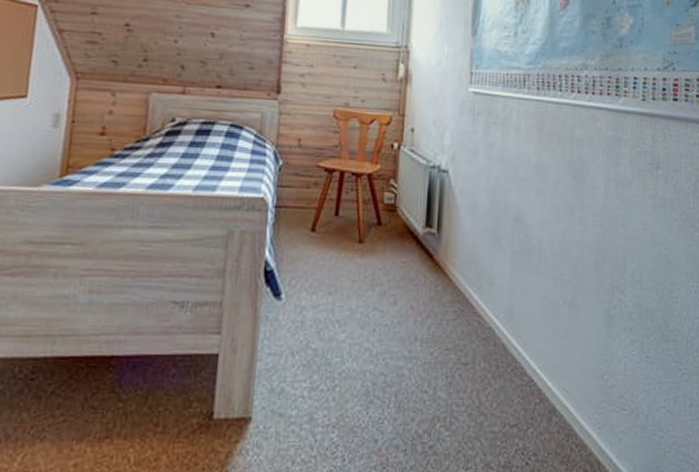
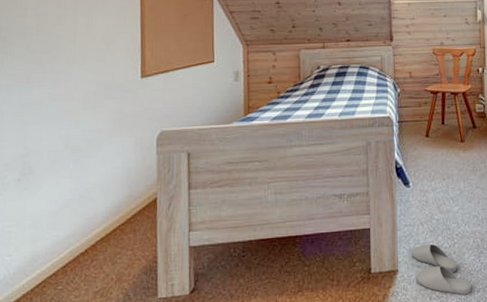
slippers: none [273,383,354,462] -> present [412,243,472,296]

